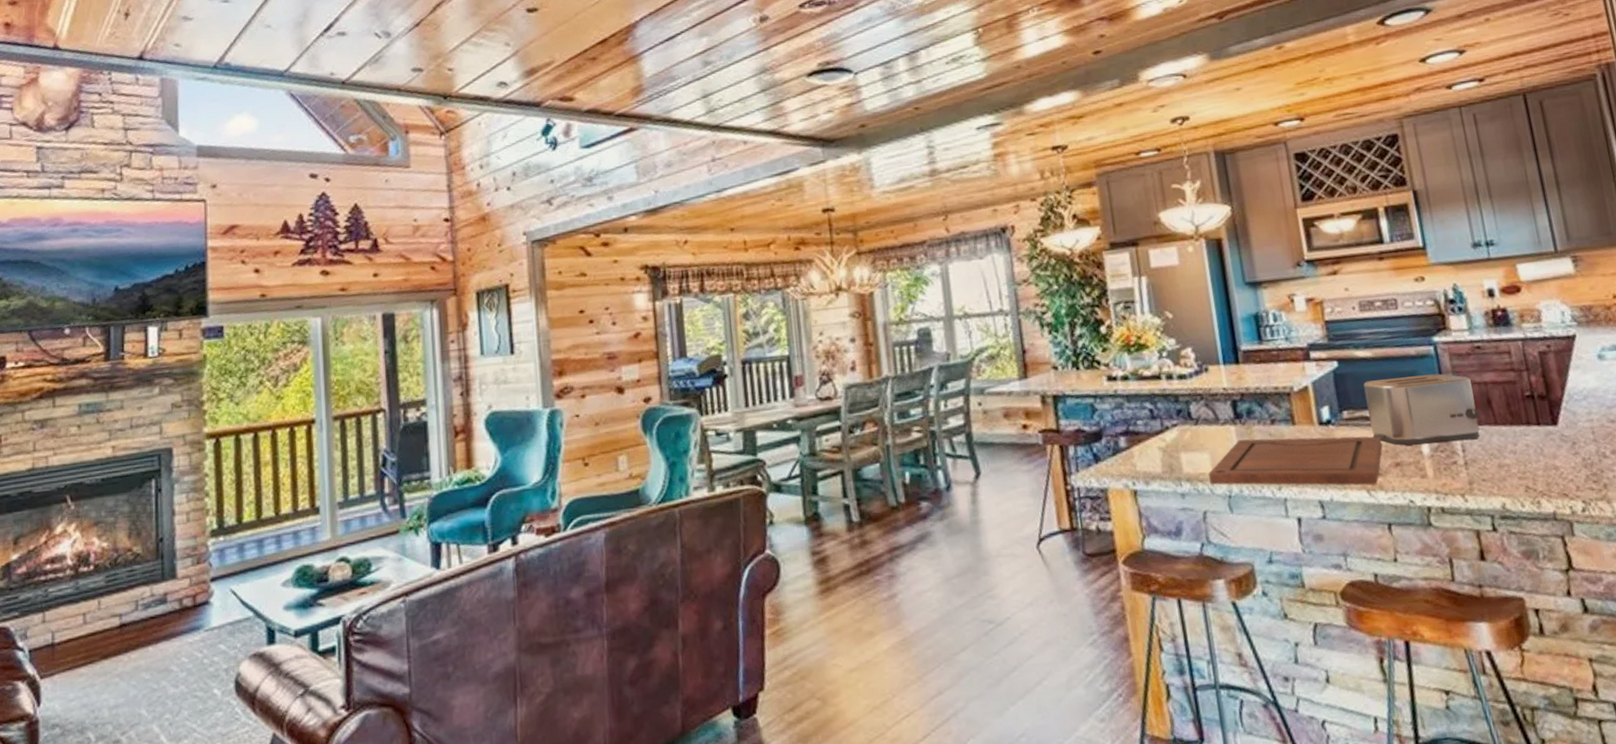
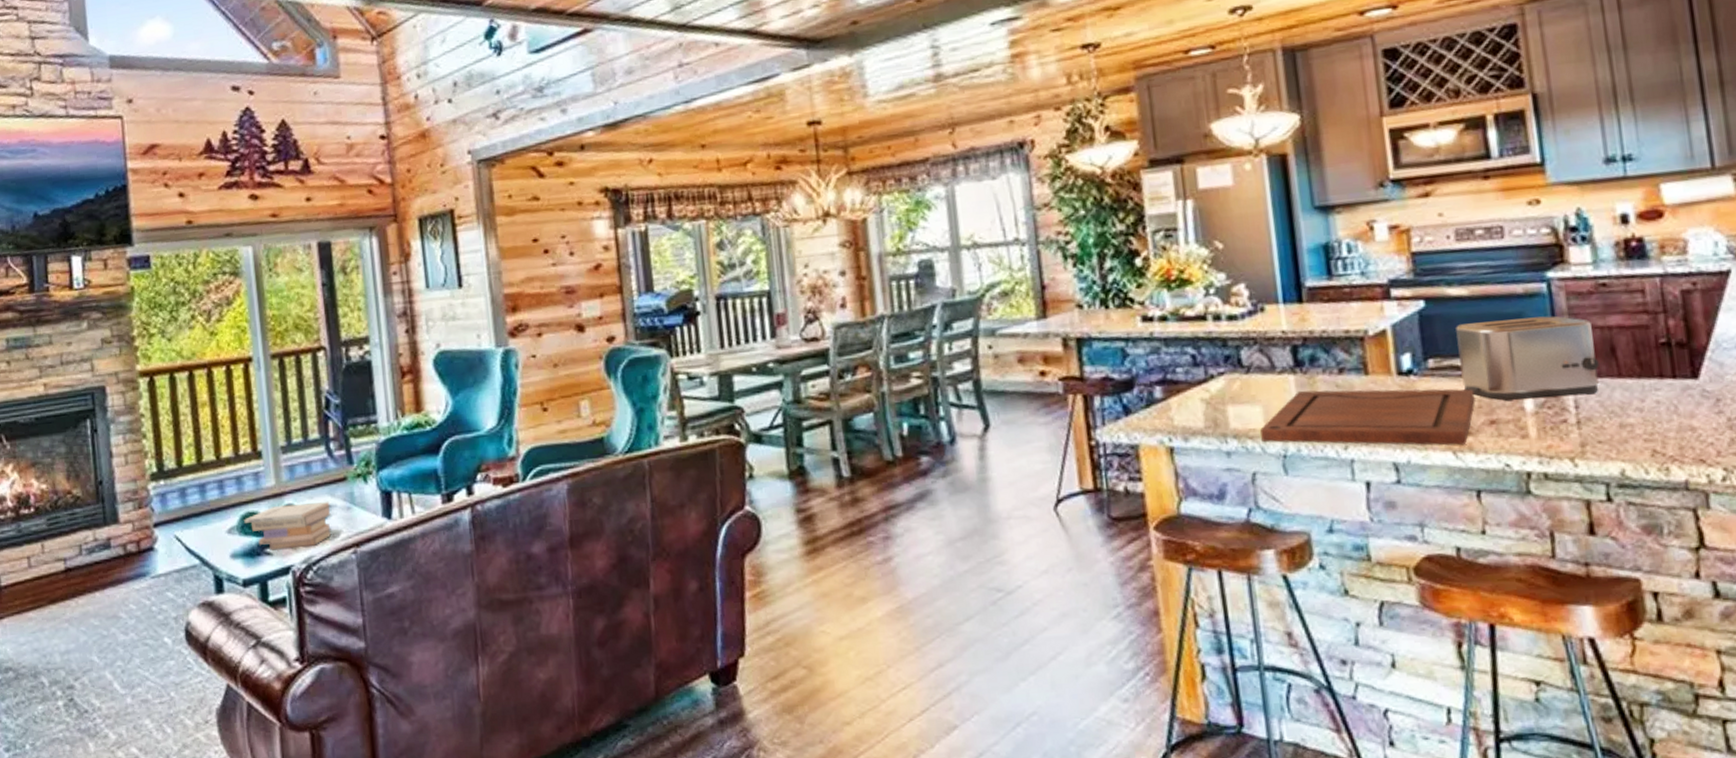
books: none [299,554,383,602] -> present [244,502,332,551]

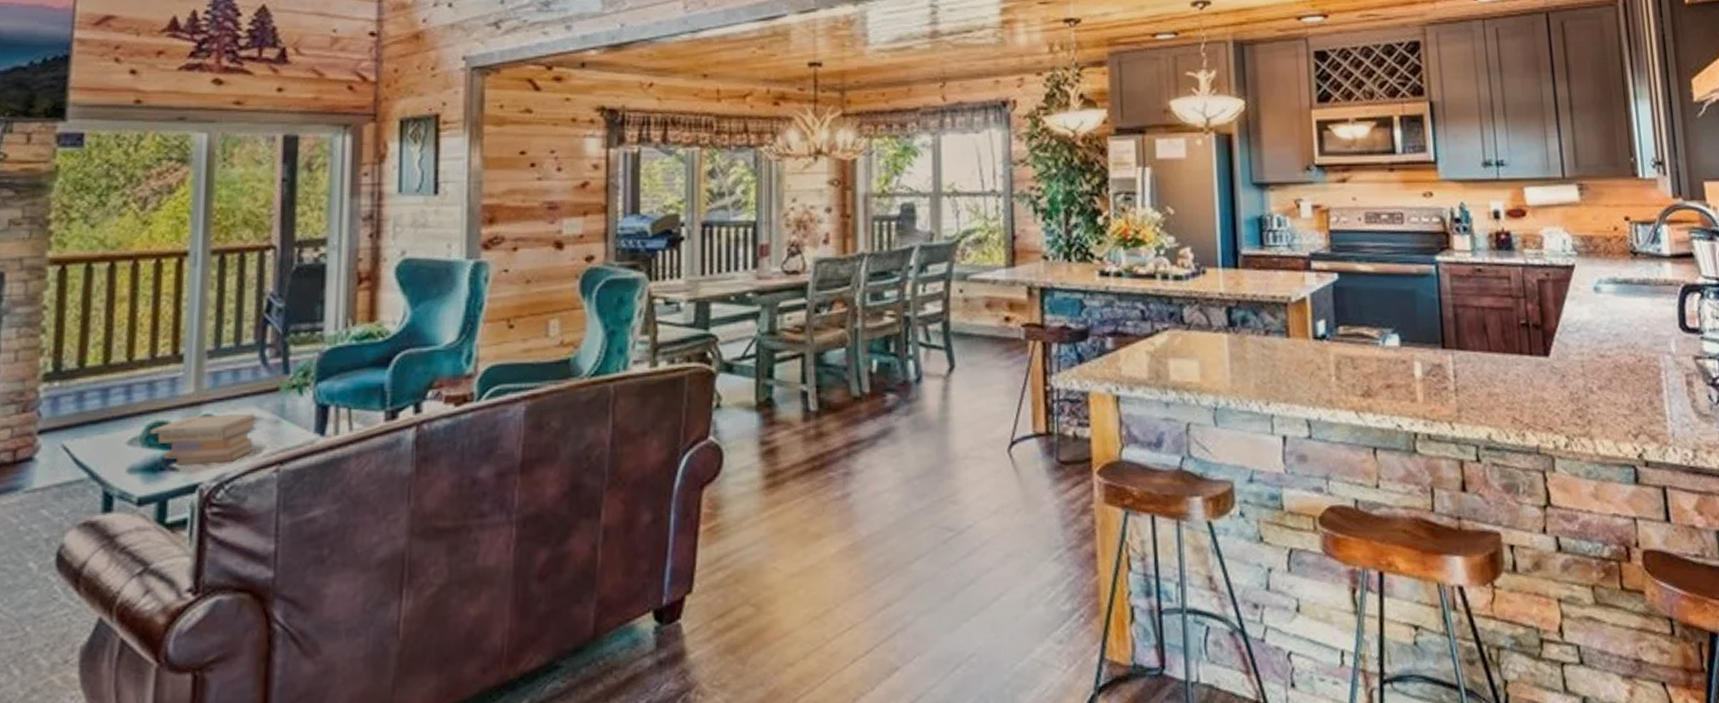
cutting board: present [1260,389,1475,445] -> none [1196,348,1375,406]
toaster: present [1455,316,1600,402] -> none [1362,294,1474,369]

